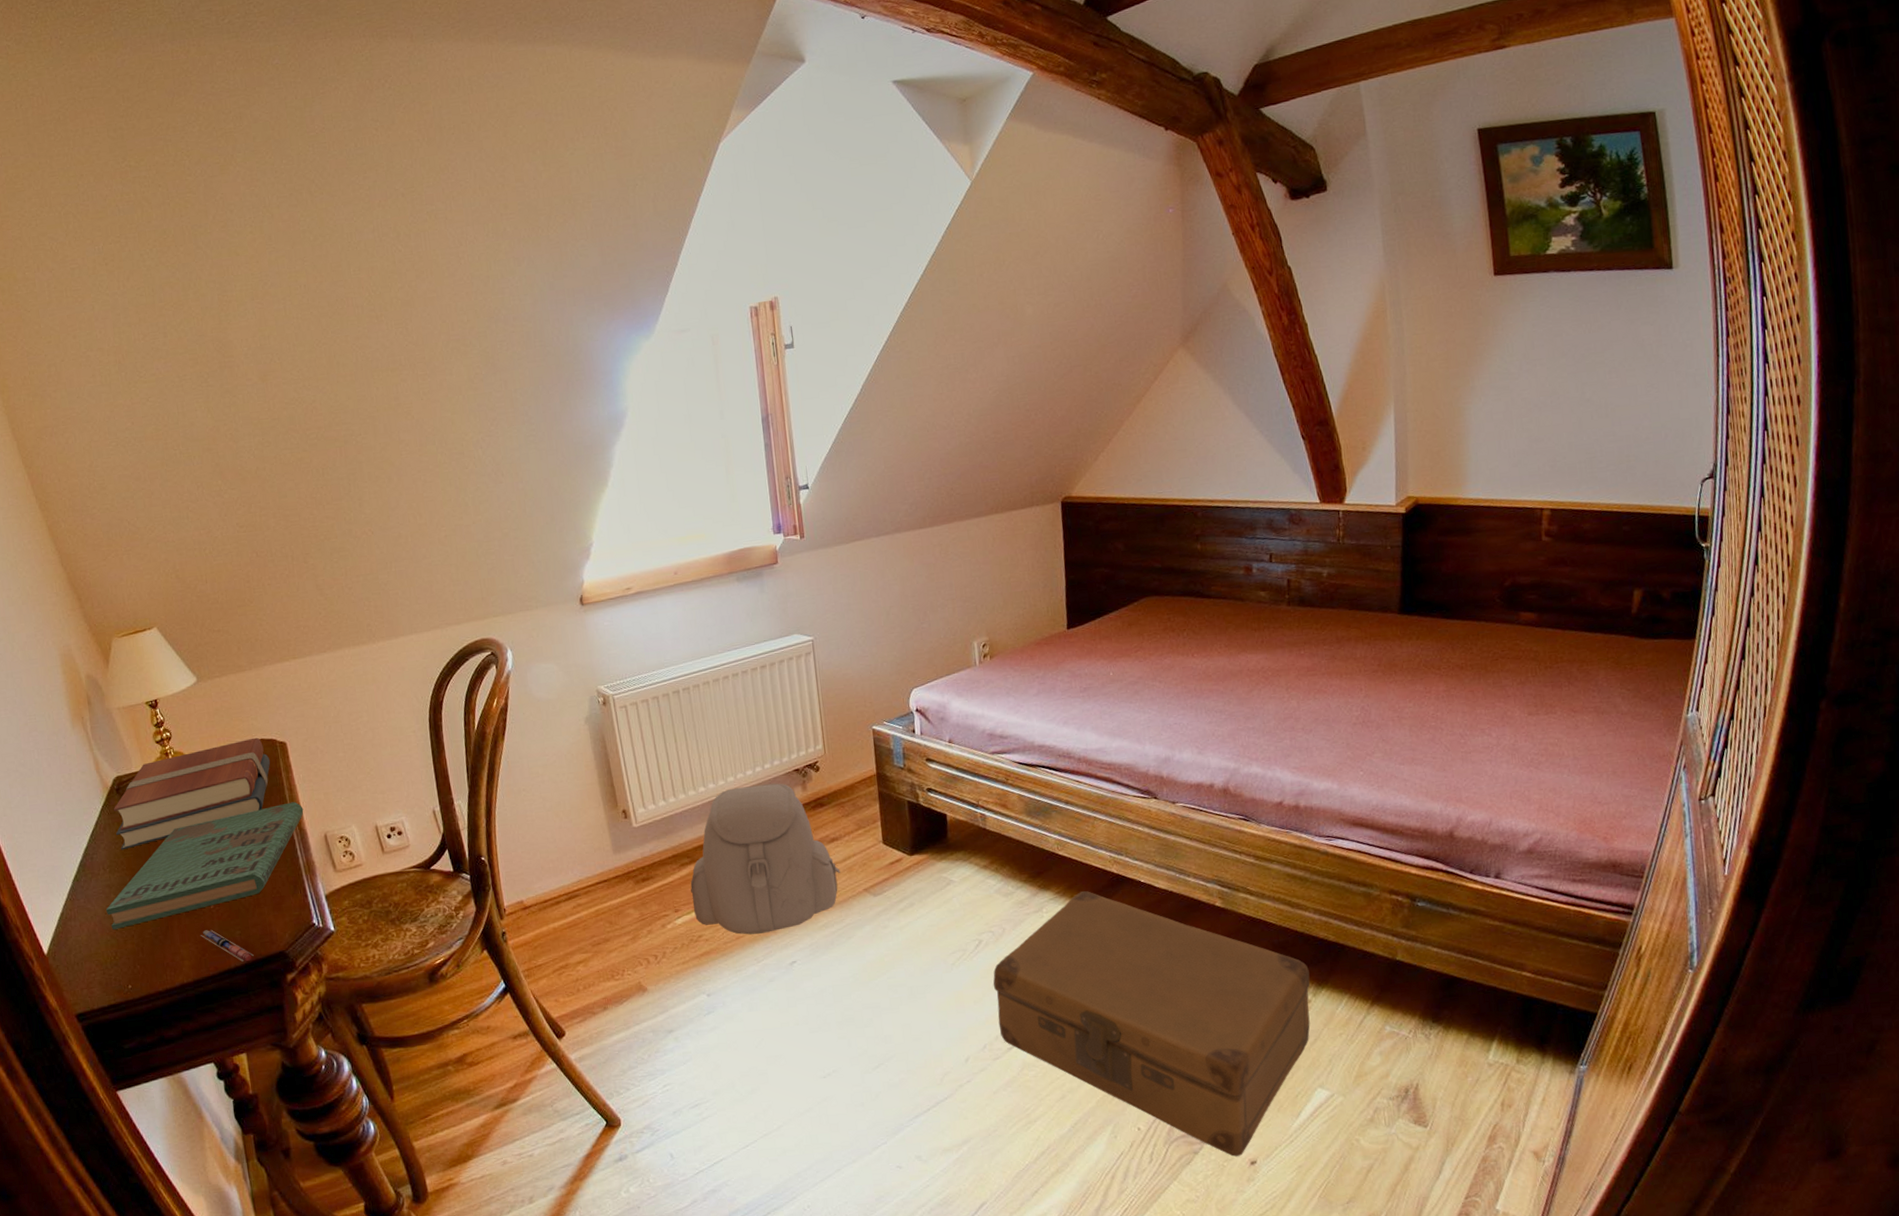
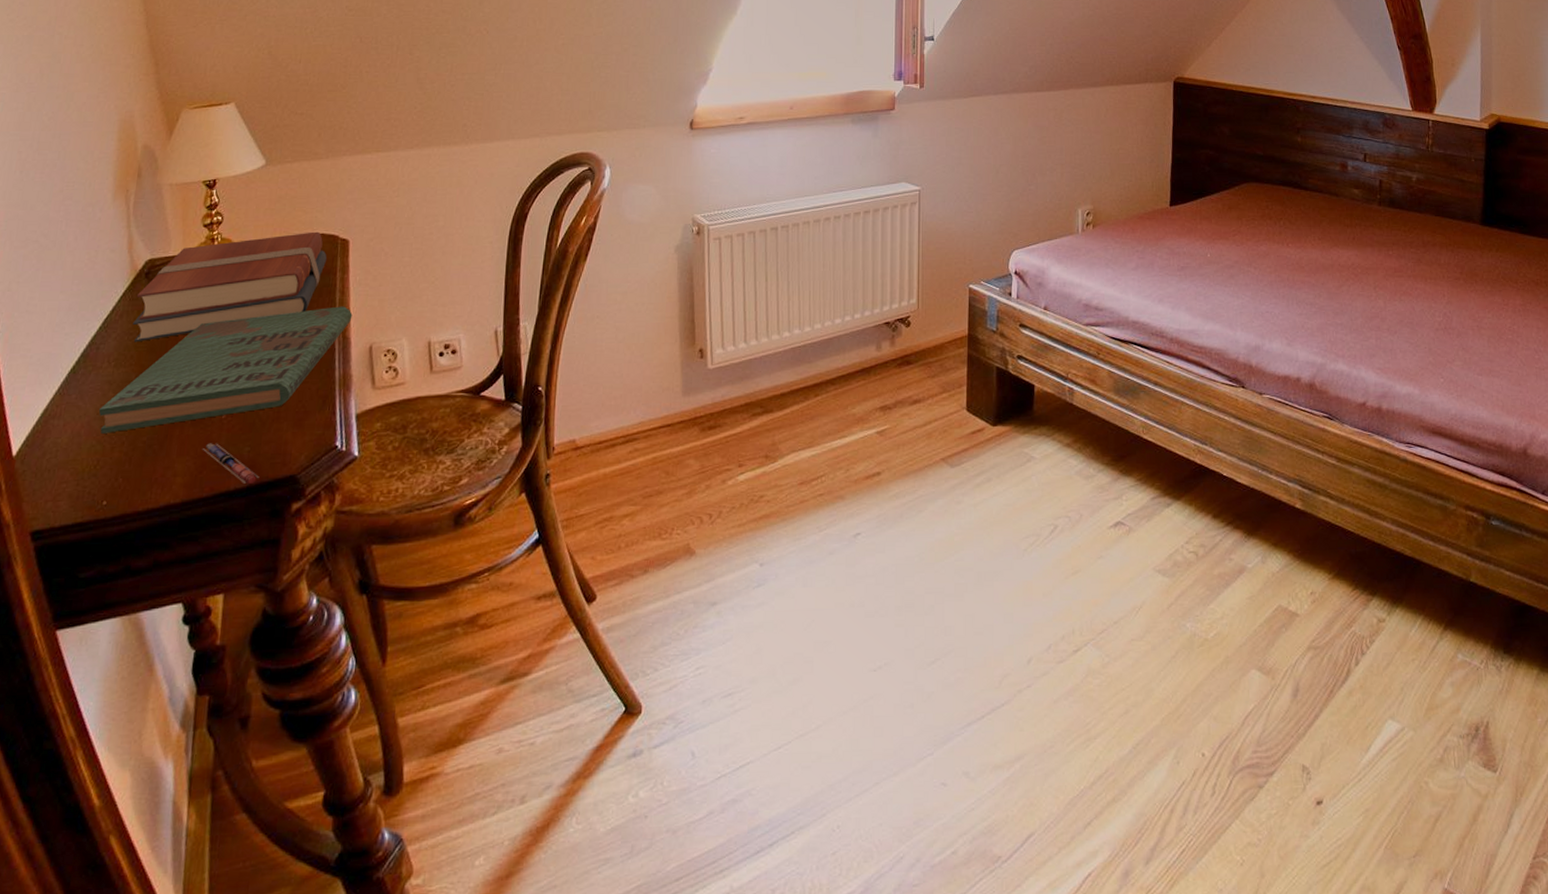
backpack: present [690,783,841,935] -> none [758,335,919,499]
suitcase: present [993,891,1311,1157] -> none [1064,480,1385,794]

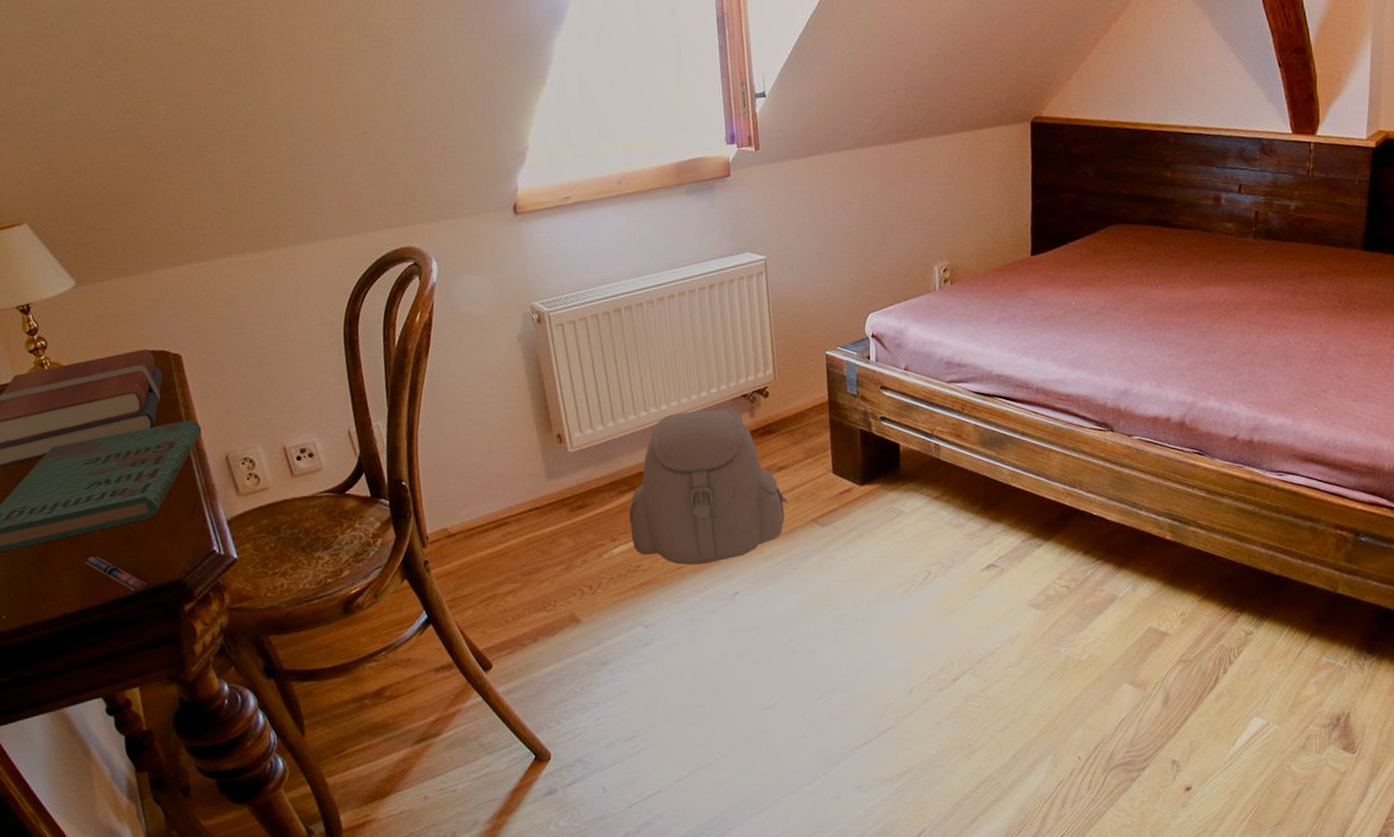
backpack: none [758,335,919,499] -> present [629,409,788,565]

